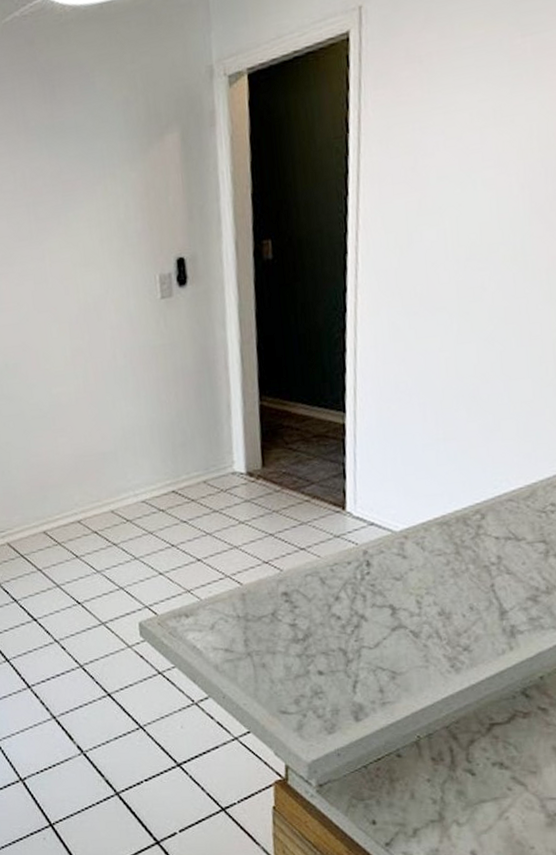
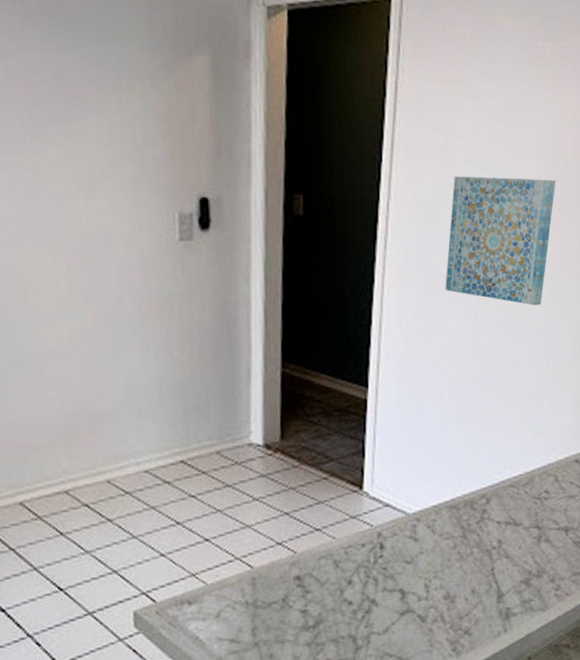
wall art: none [422,178,546,313] -> present [445,176,556,305]

